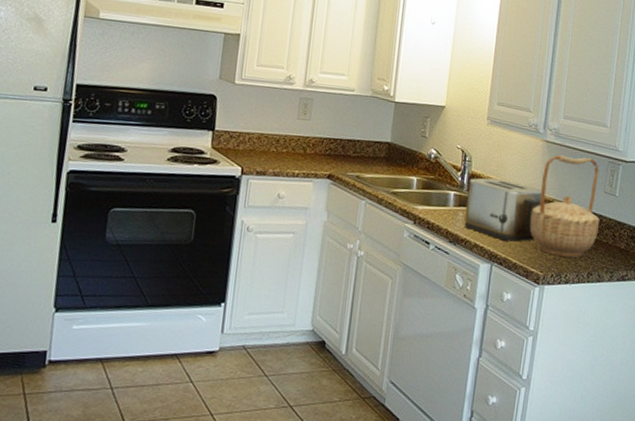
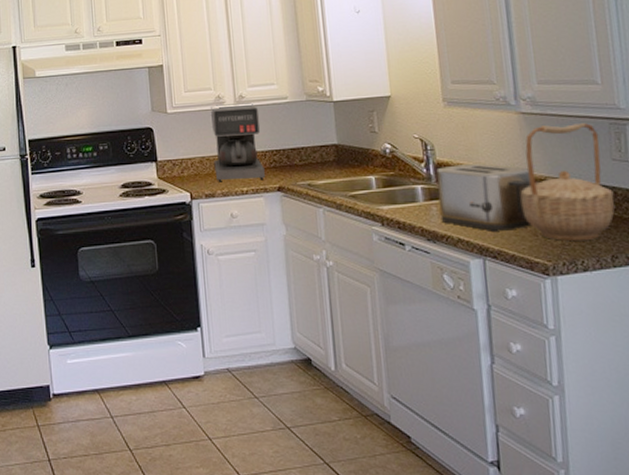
coffee maker: none [270,85,325,166] -> present [211,103,265,182]

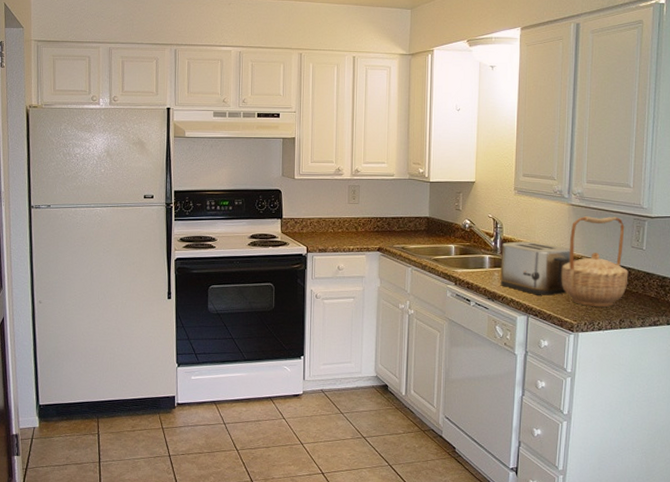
coffee maker: present [211,103,265,182] -> none [328,176,369,241]

